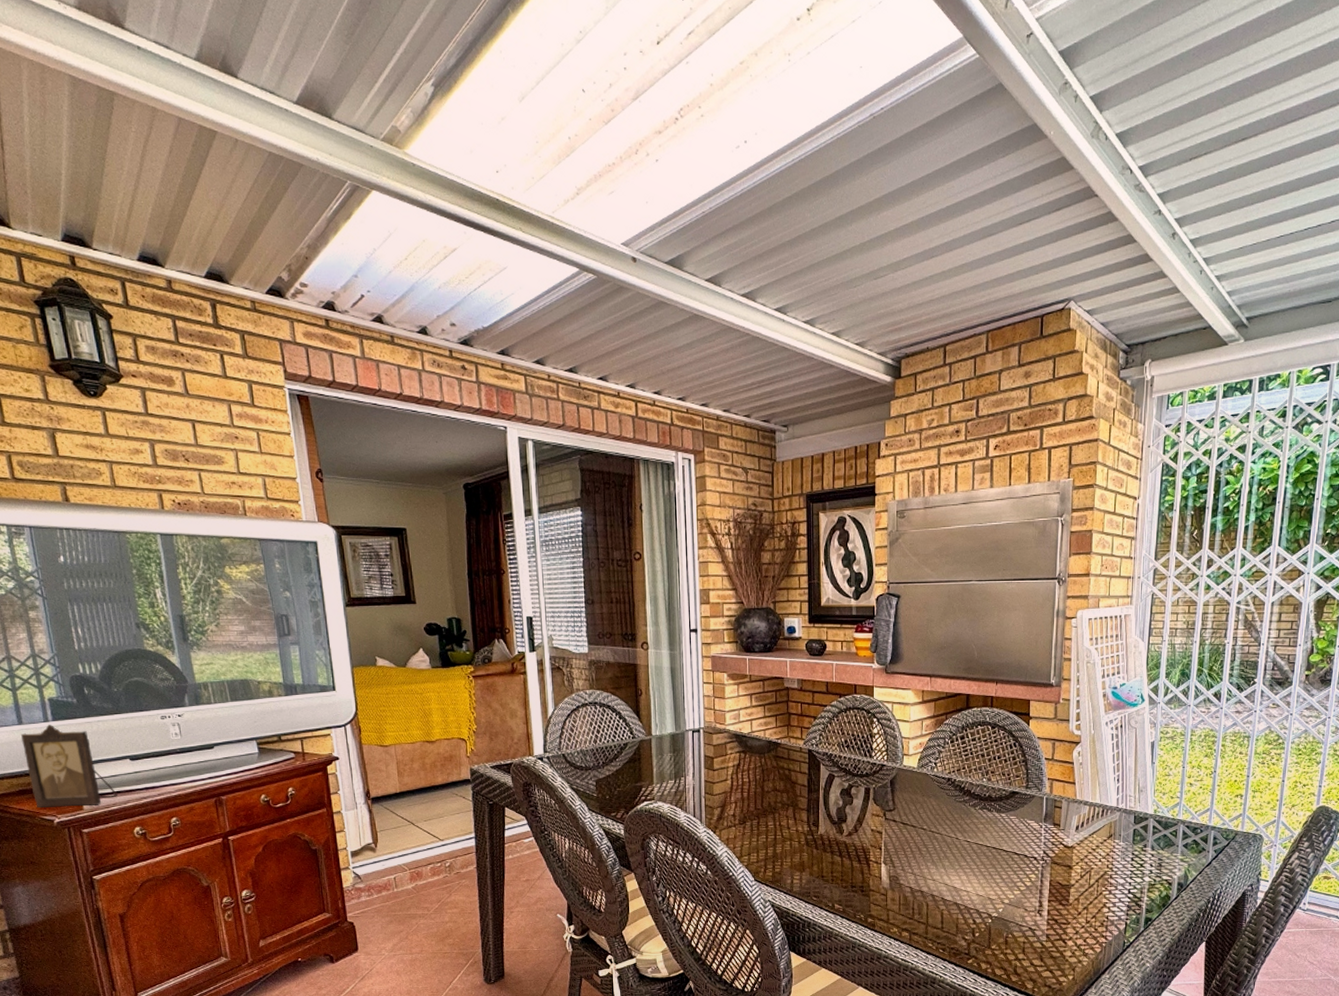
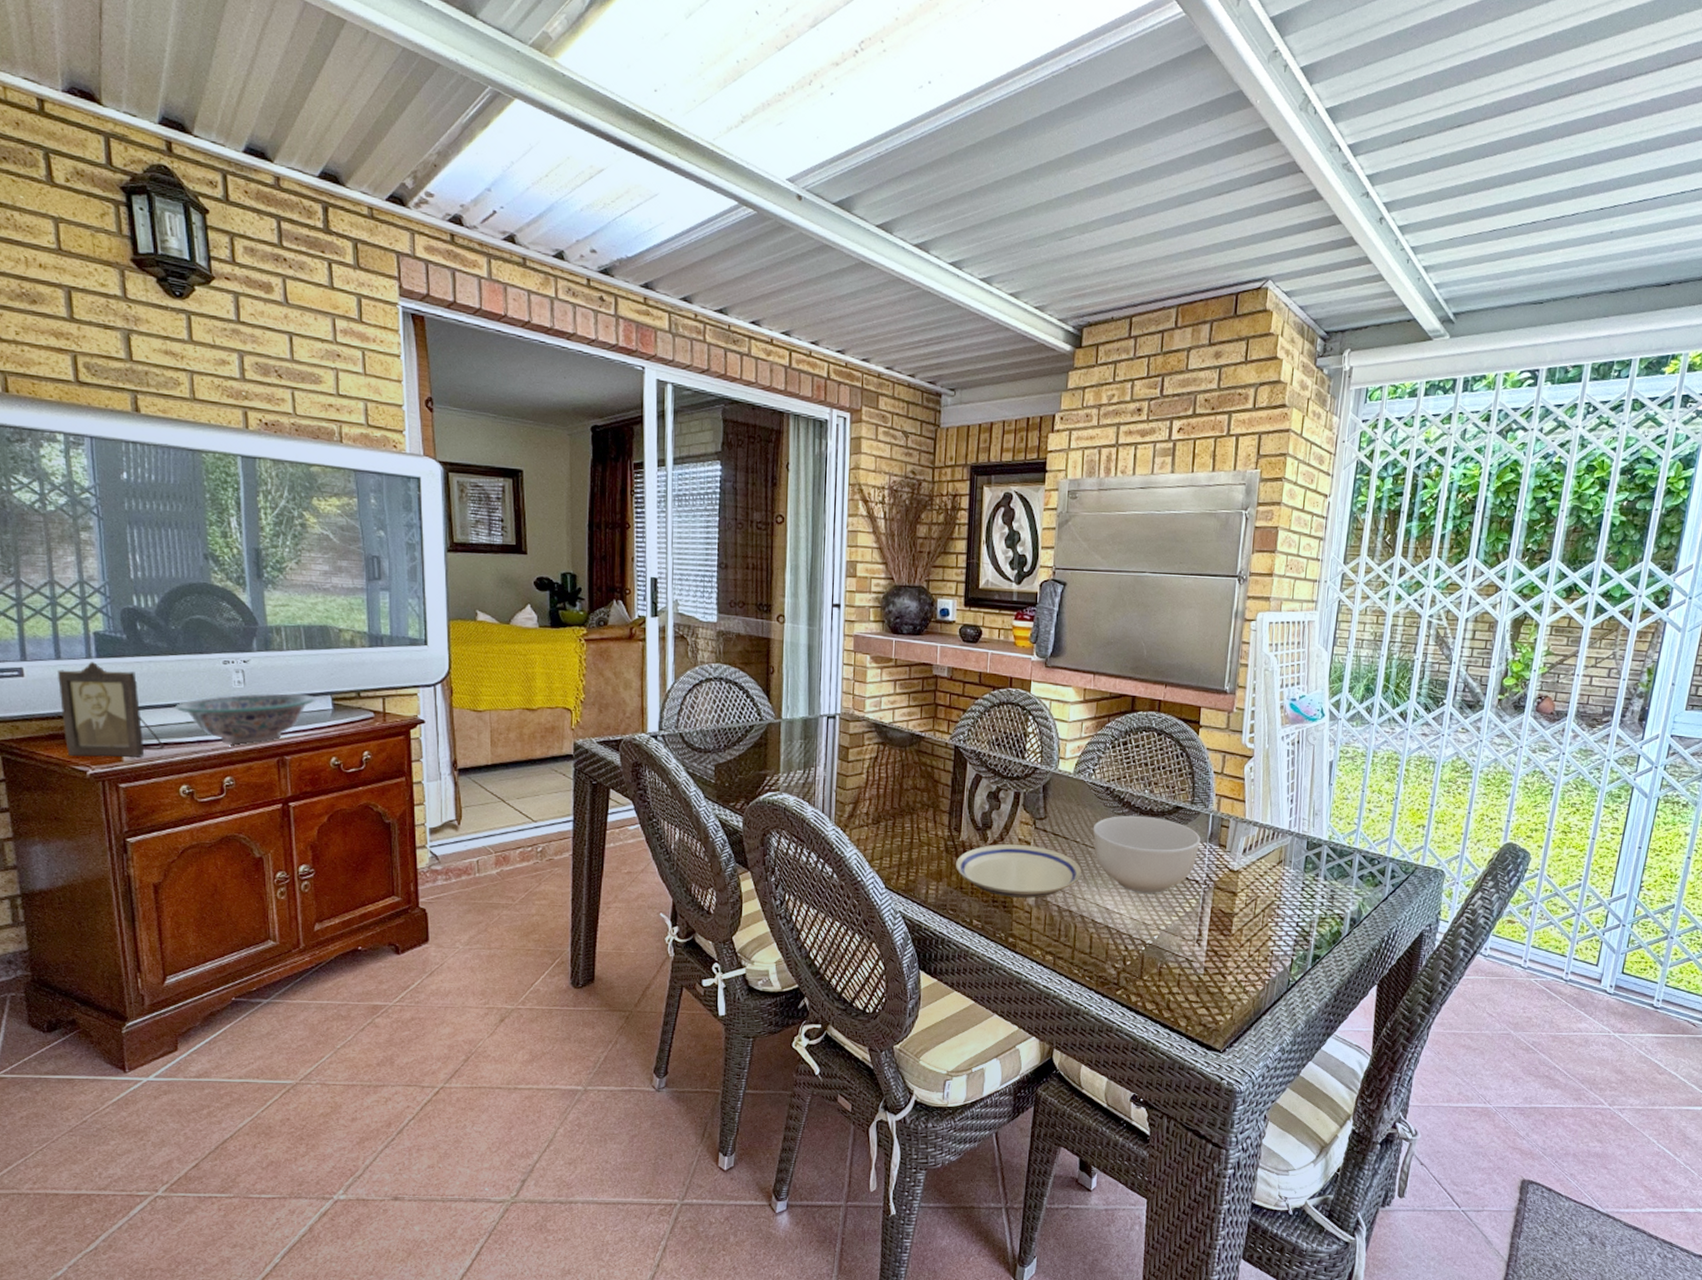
decorative bowl: none [124,741,243,789] -> present [176,693,316,745]
plate: none [816,835,929,882] -> present [956,844,1081,898]
bowl: none [937,802,1037,872] -> present [1092,815,1201,894]

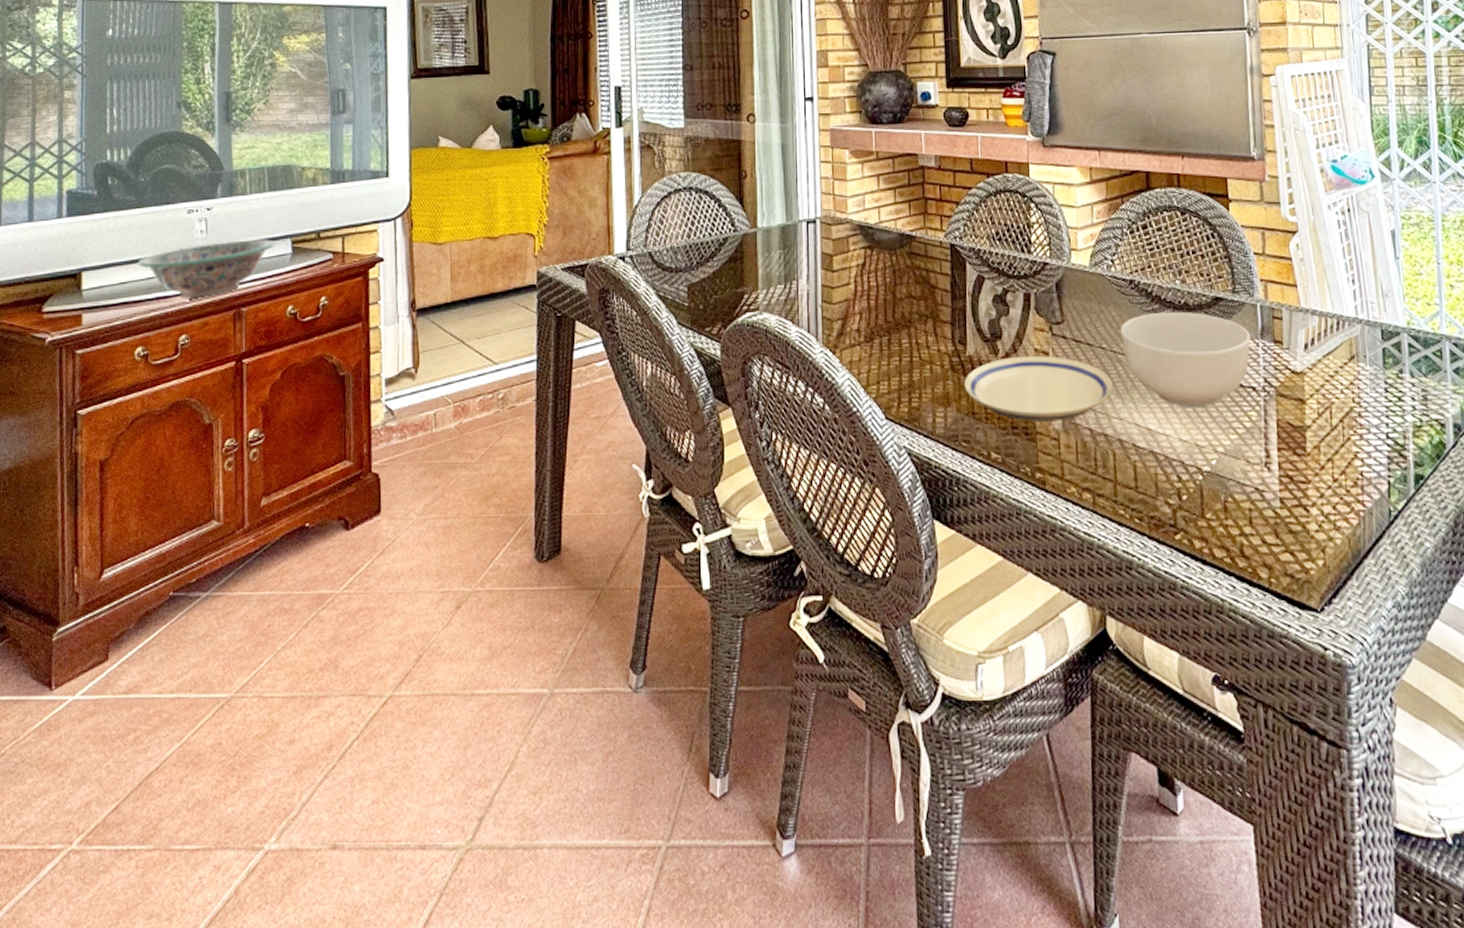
photo frame: present [58,662,164,757] -> none [28,221,123,323]

